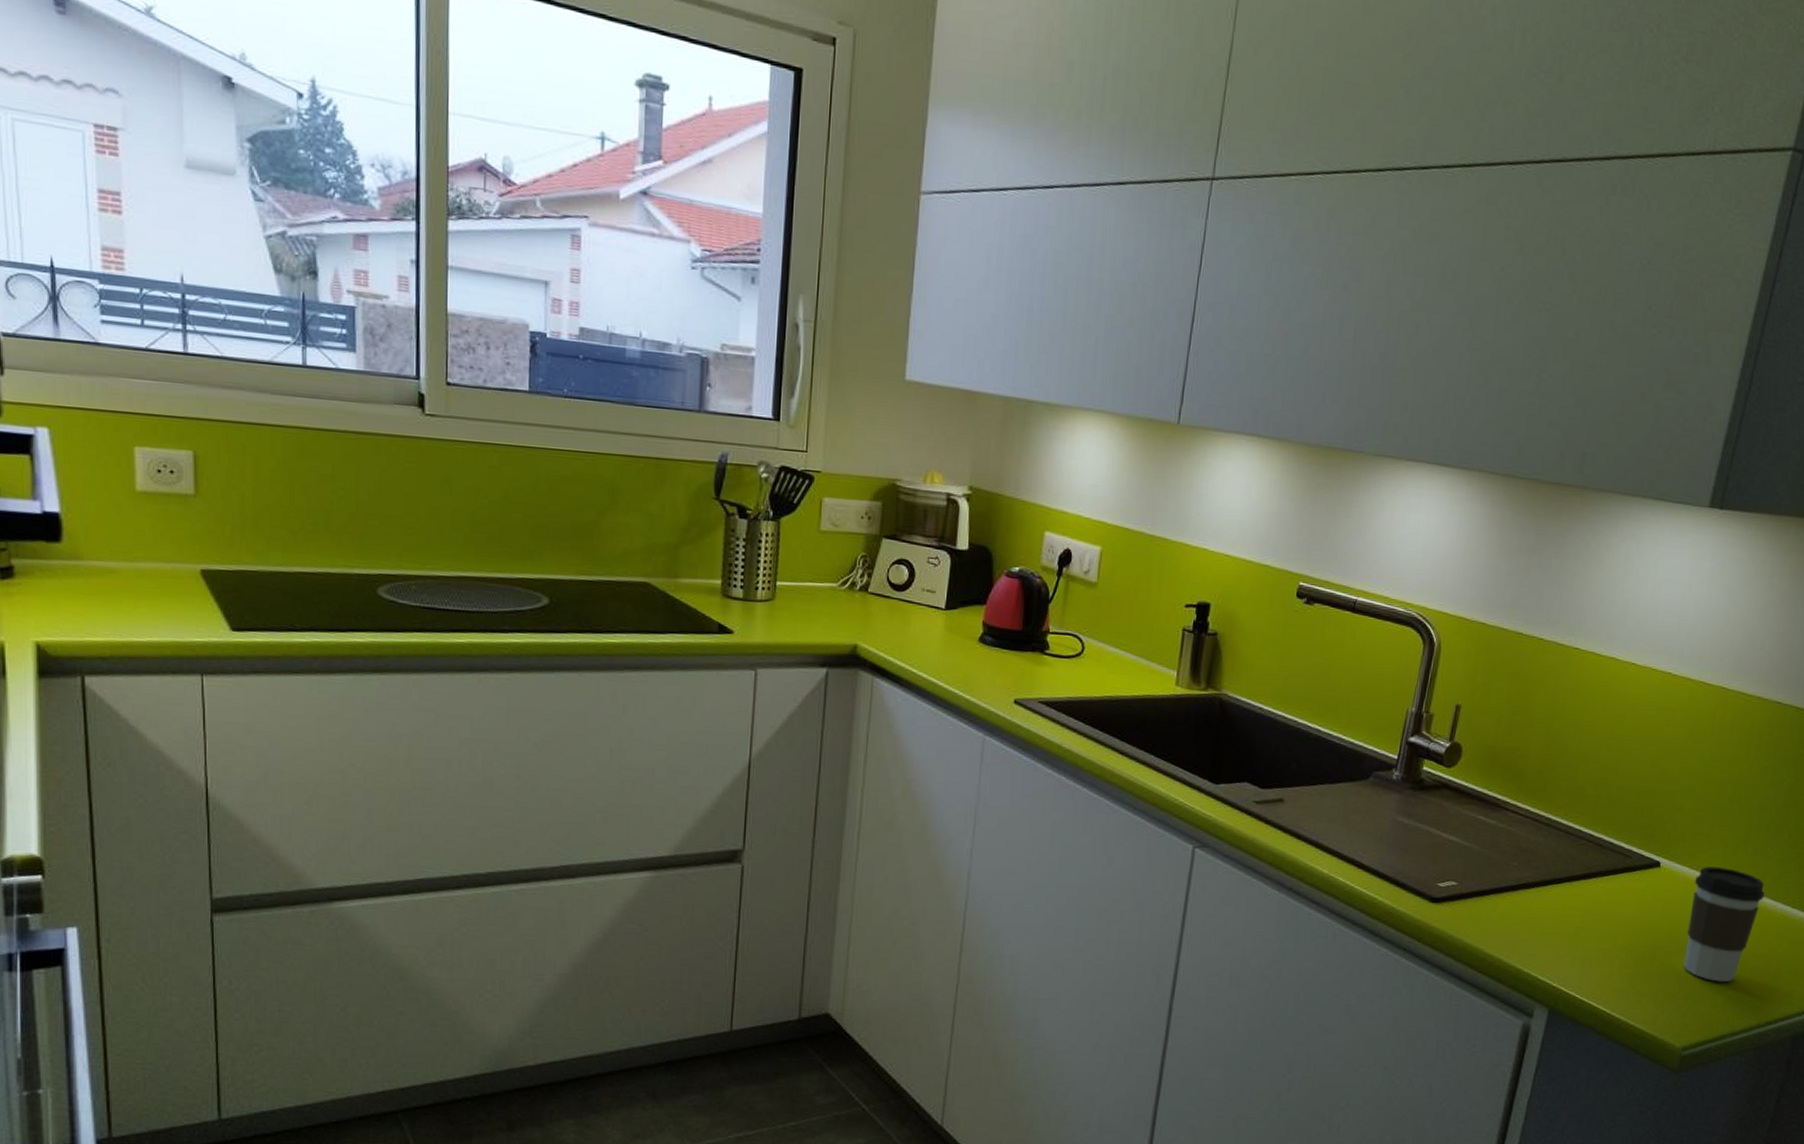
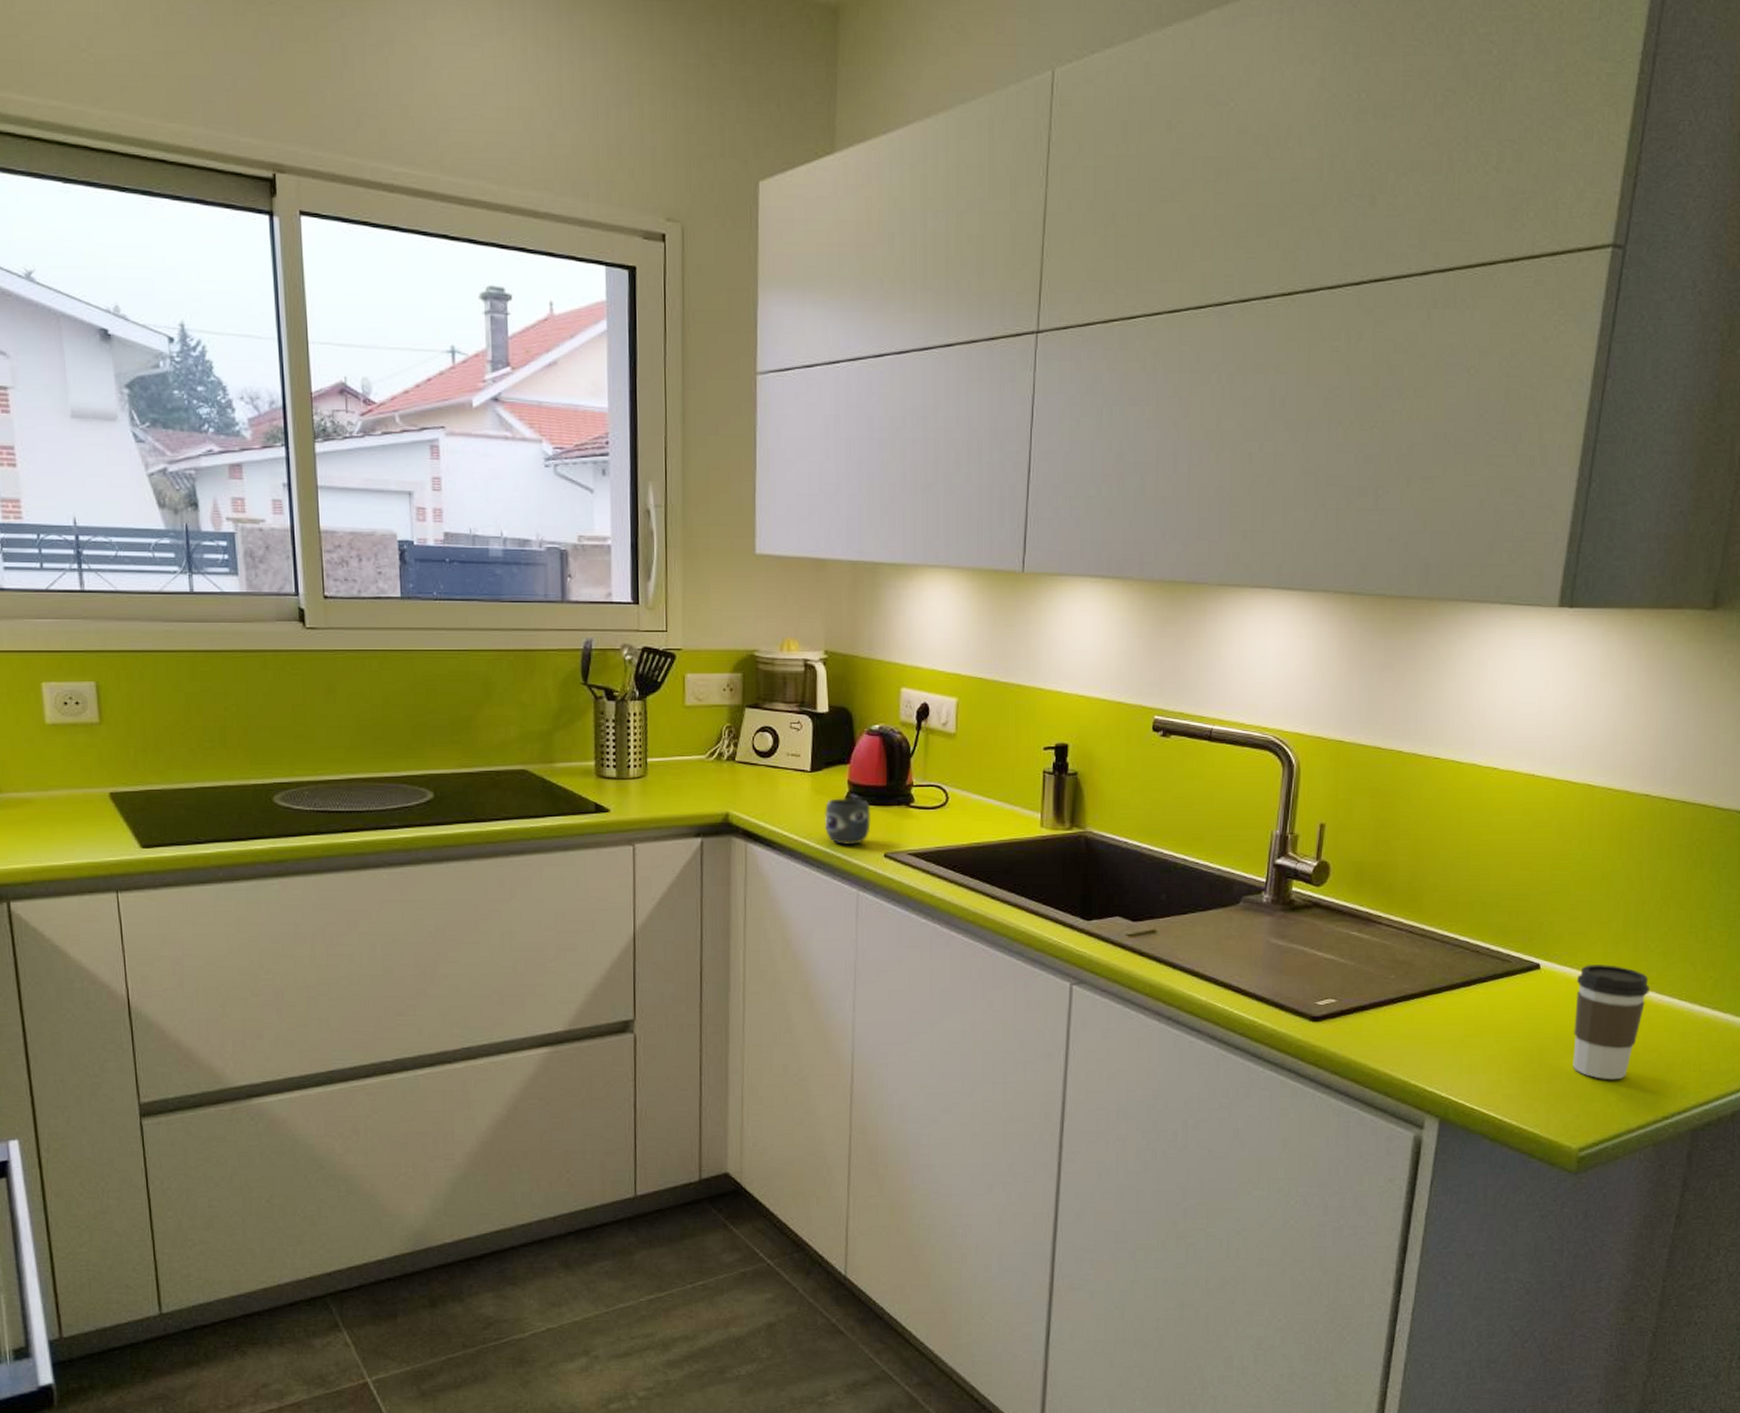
mug: none [954,639,1004,689] -> present [824,798,871,846]

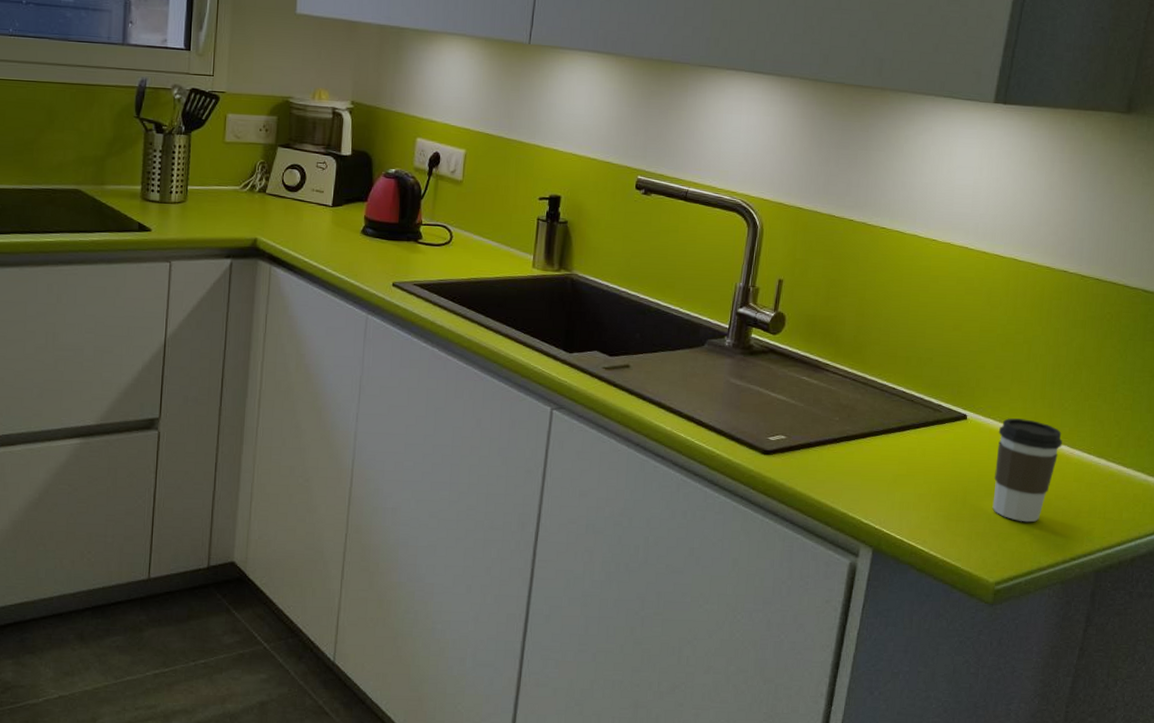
mug: present [824,798,871,846] -> none [341,231,383,274]

